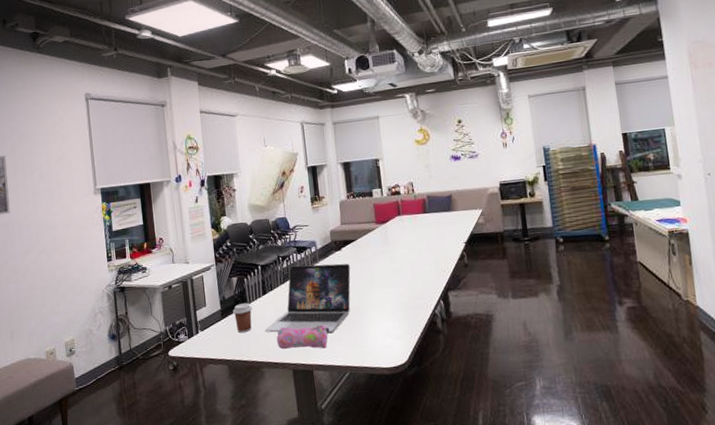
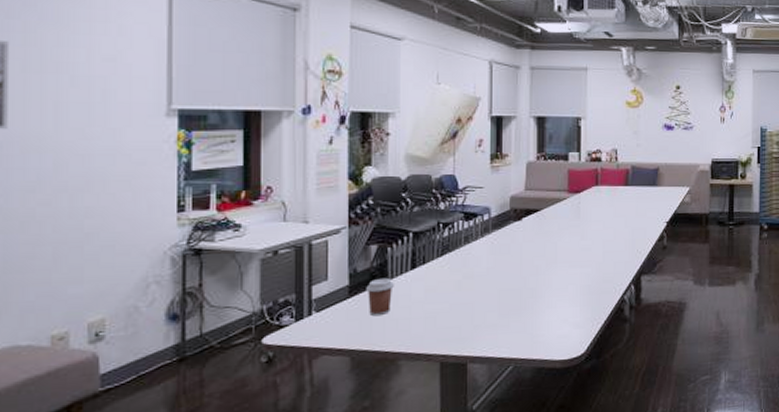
laptop: present [265,263,351,333] -> none [408,235,530,318]
pencil case: present [276,325,330,350] -> none [422,308,495,338]

